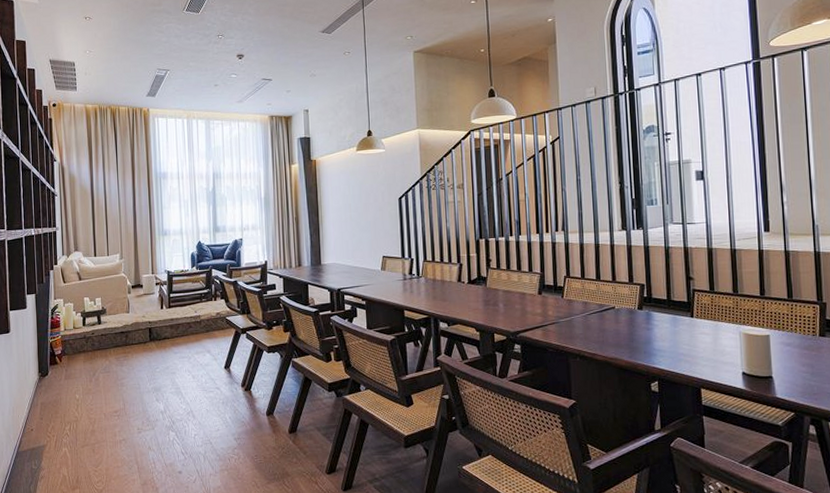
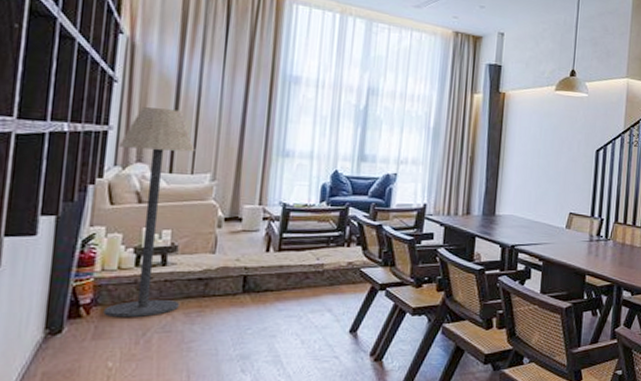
floor lamp: none [63,210,112,363] -> present [103,107,196,318]

